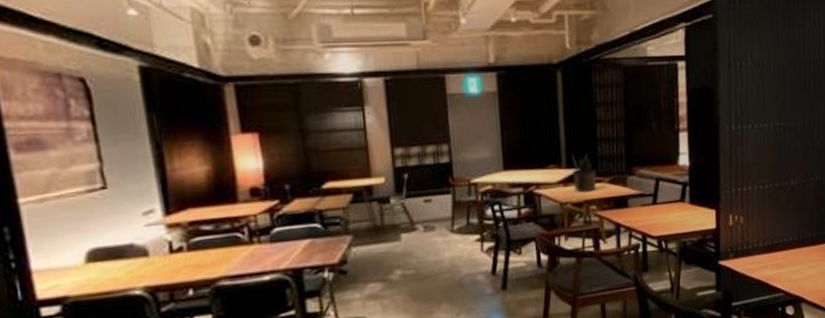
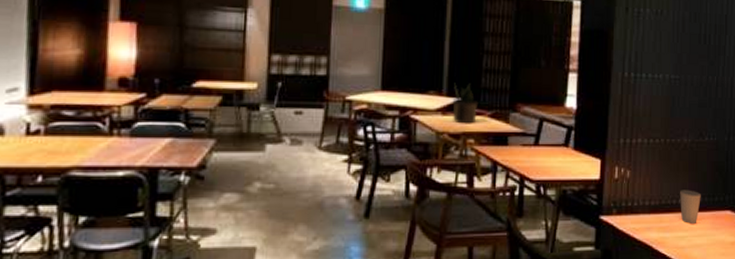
cup: none [790,227,810,259] -> present [680,190,701,225]

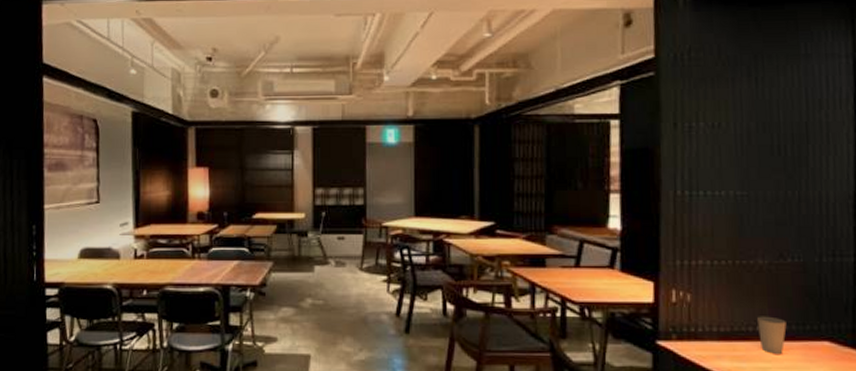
planter: present [452,83,479,124] -> none [485,207,512,247]

